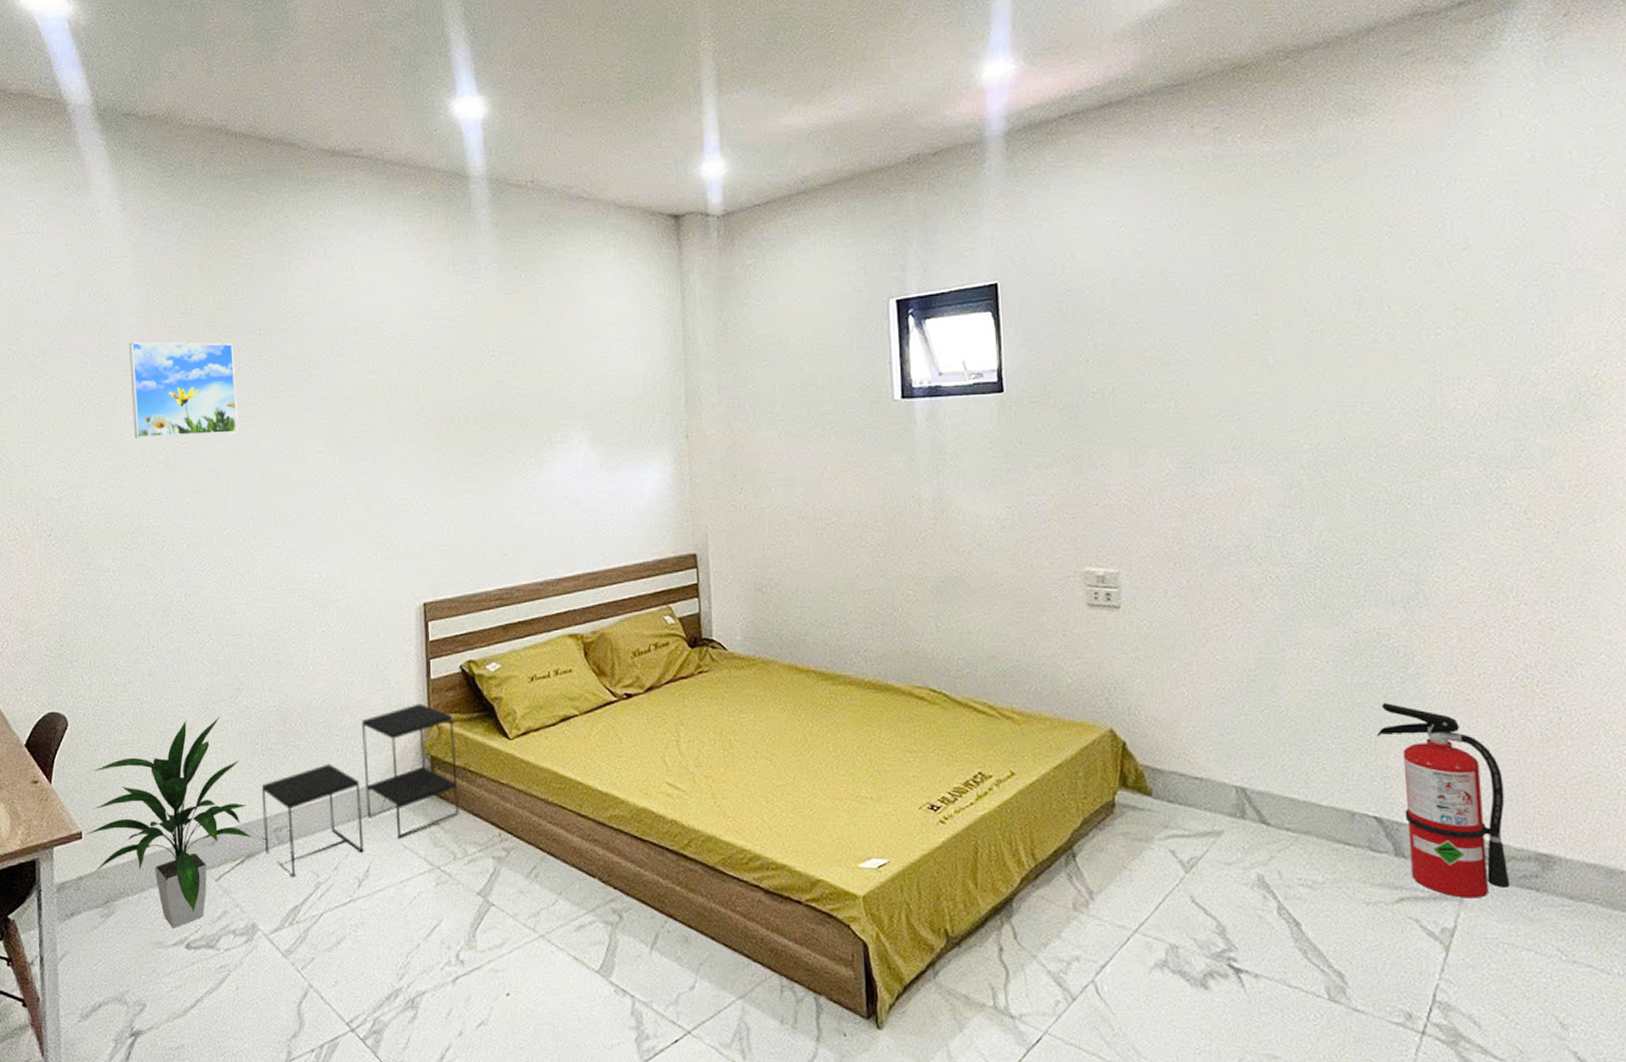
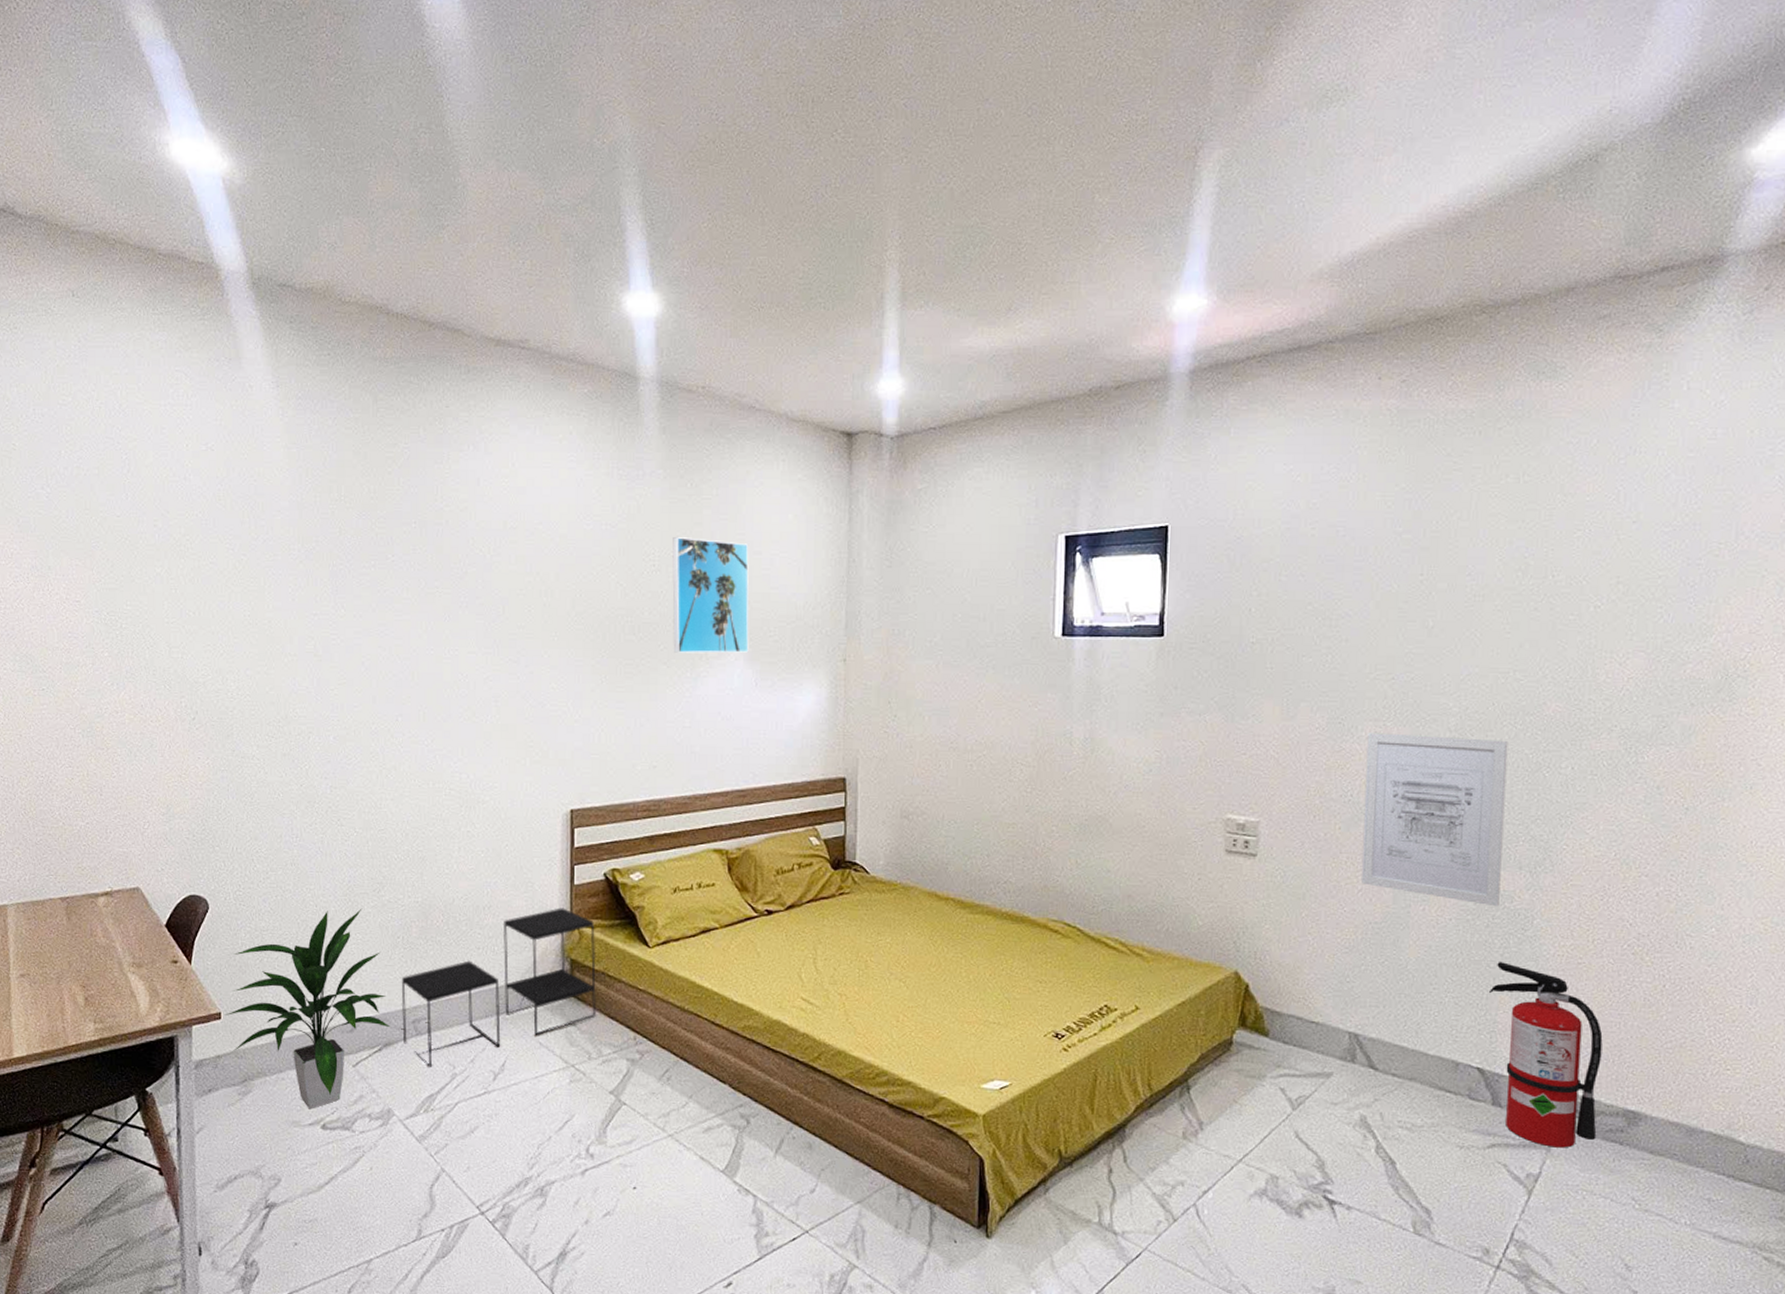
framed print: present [129,342,238,438] -> none [279,527,390,628]
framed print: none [510,326,592,440] -> present [672,537,749,654]
wall art: none [1220,474,1376,646] -> present [1360,733,1508,907]

